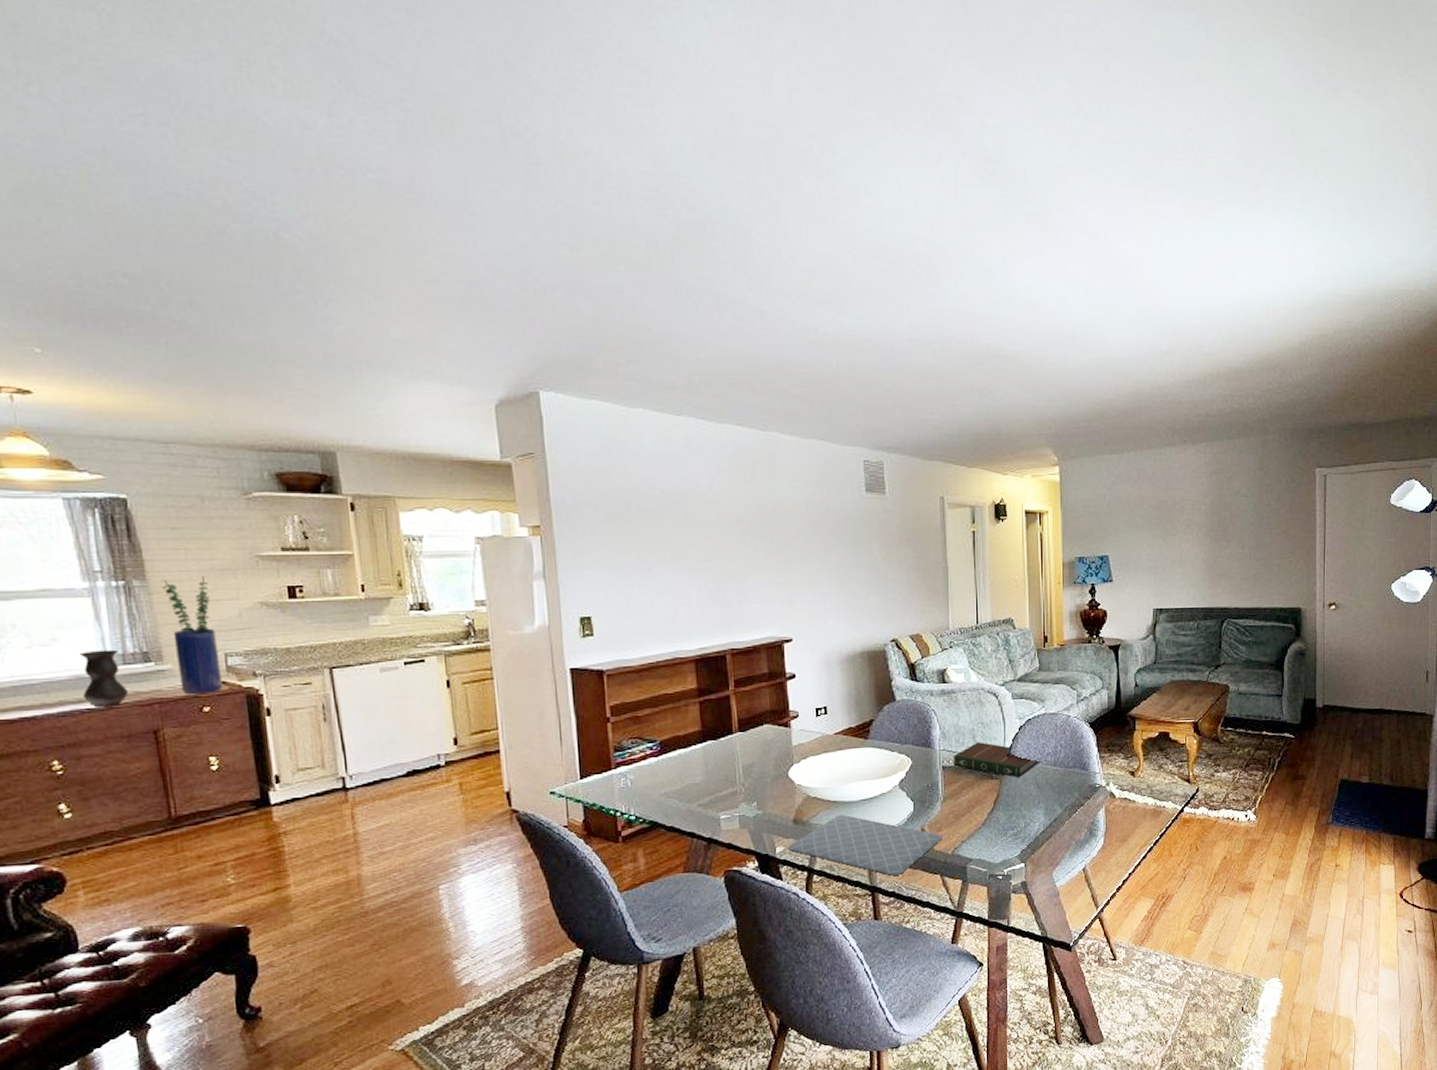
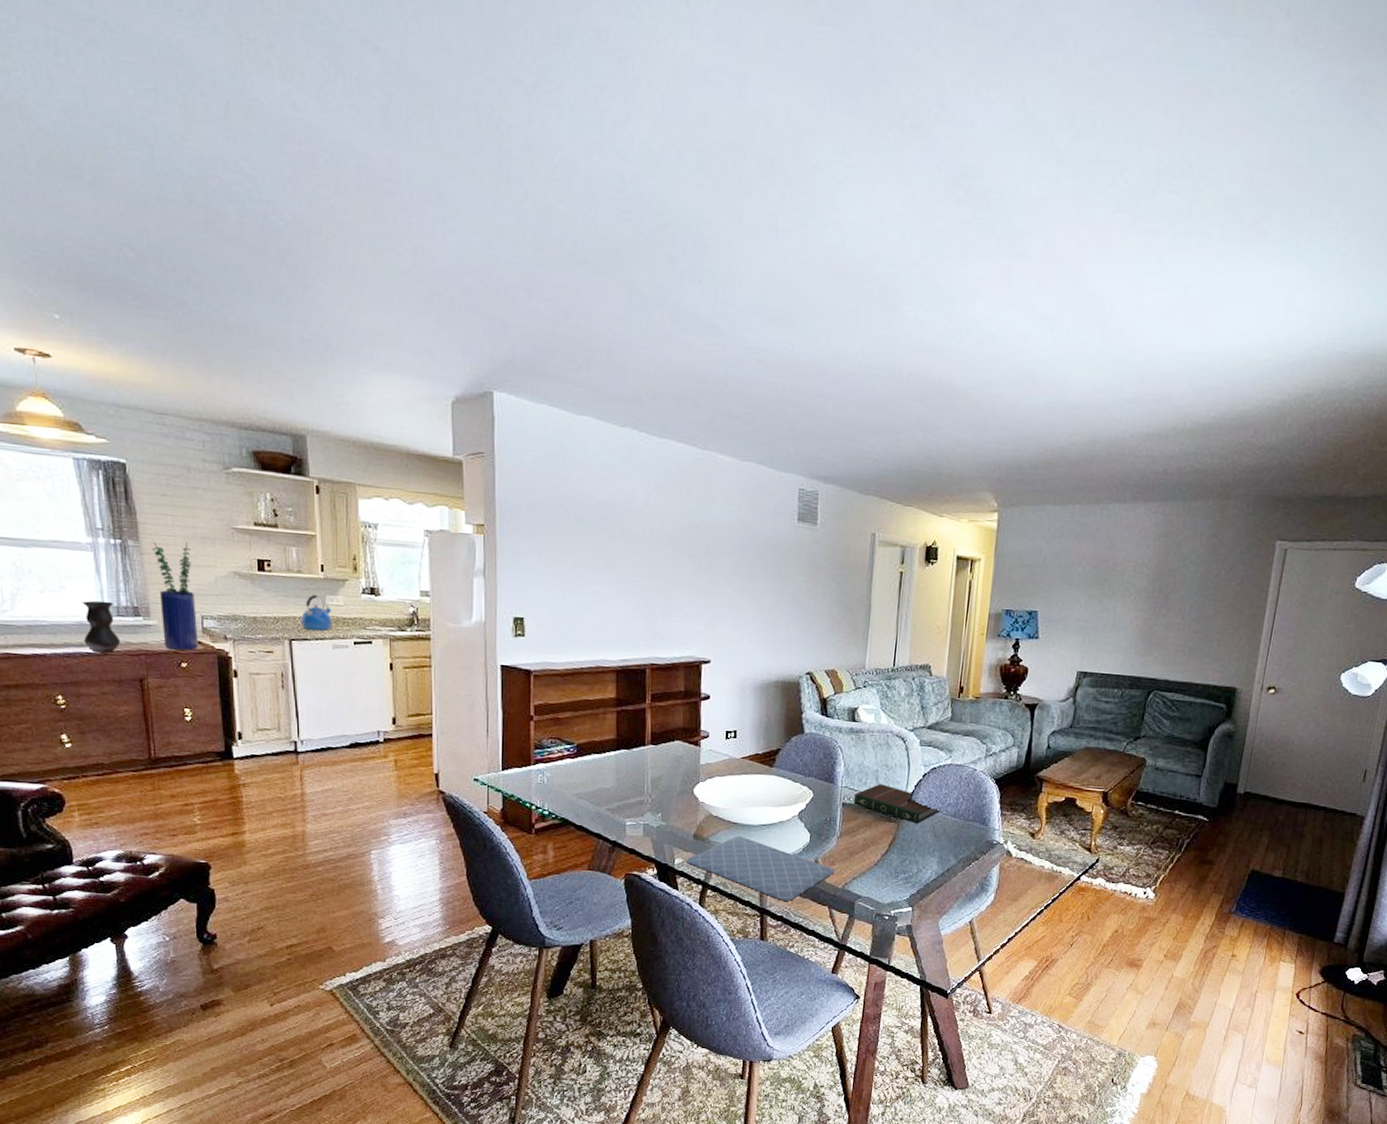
kettle: none [342,616,378,656] -> present [301,594,332,632]

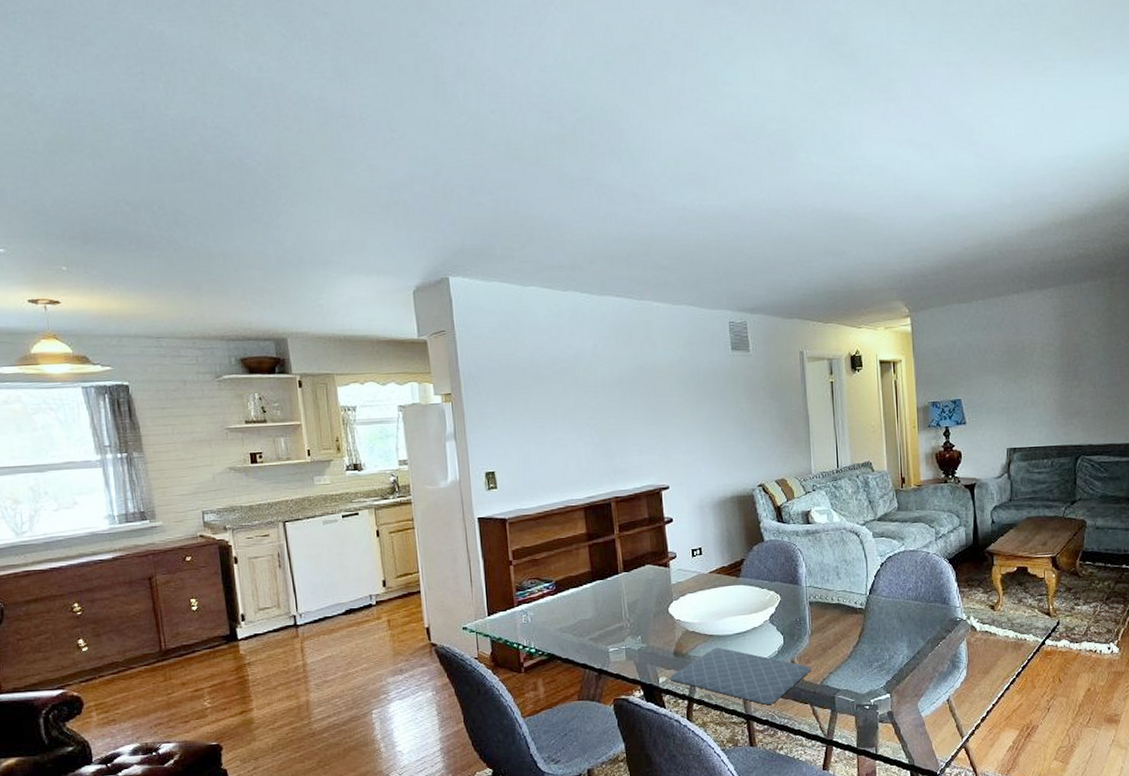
vase: present [82,600,121,654] -> none [93,510,130,559]
vase: present [152,542,198,651] -> none [155,447,201,547]
kettle: present [301,594,332,632] -> none [293,477,321,511]
book: present [853,784,941,825] -> none [818,579,903,613]

